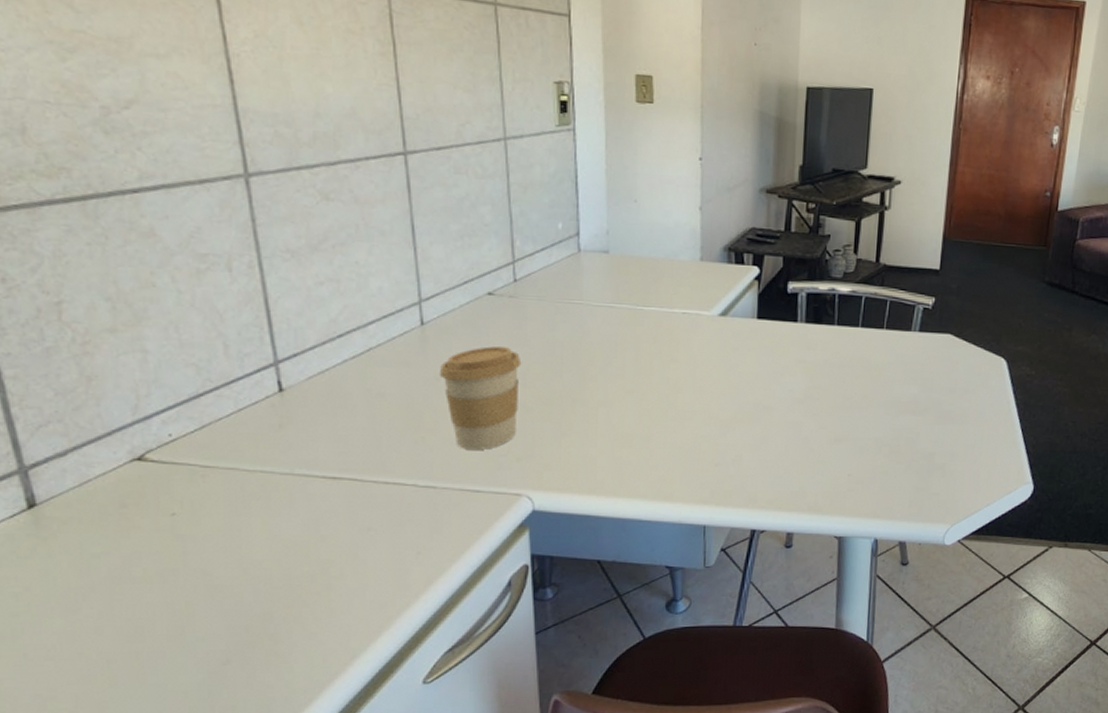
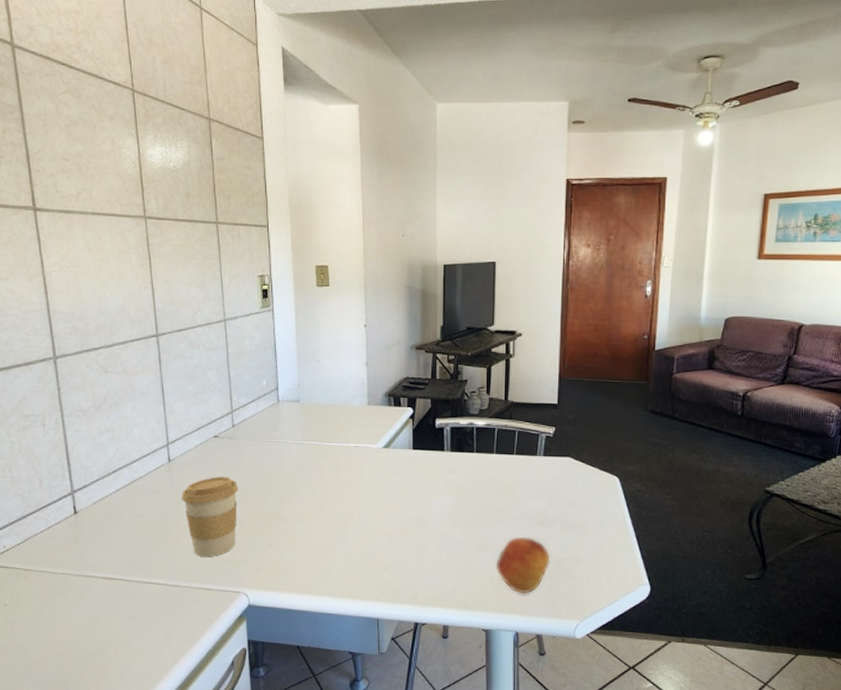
fruit: none [854,427,921,495] -> present [496,536,551,594]

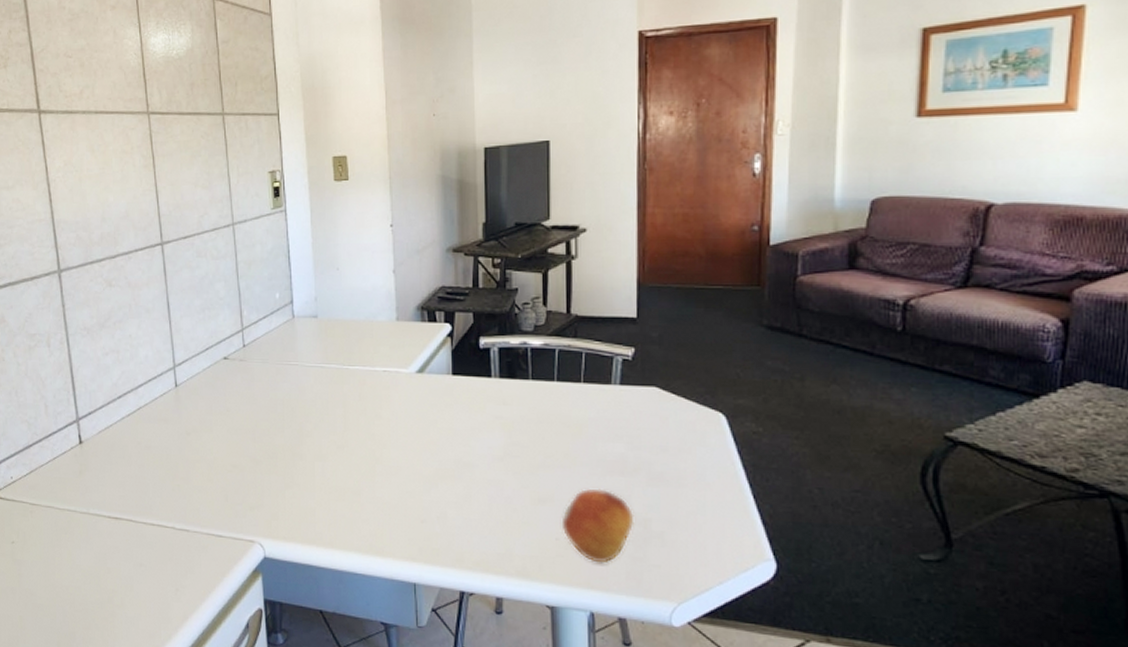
coffee cup: present [182,477,239,557] -> none [190,405,251,498]

